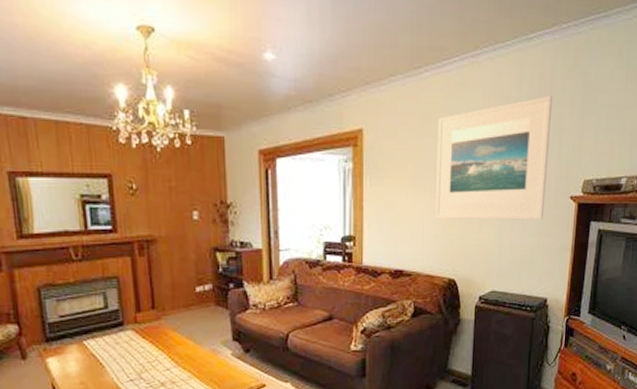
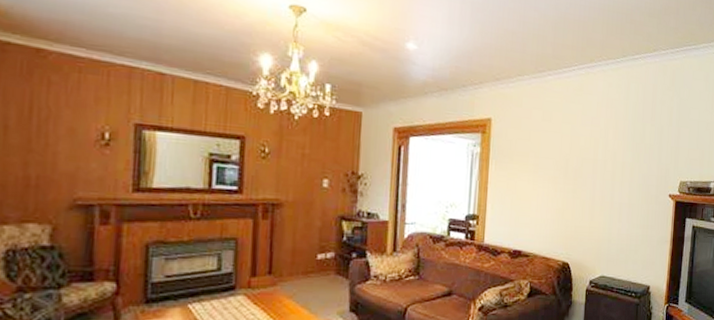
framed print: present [435,96,552,220] -> none [552,107,654,213]

